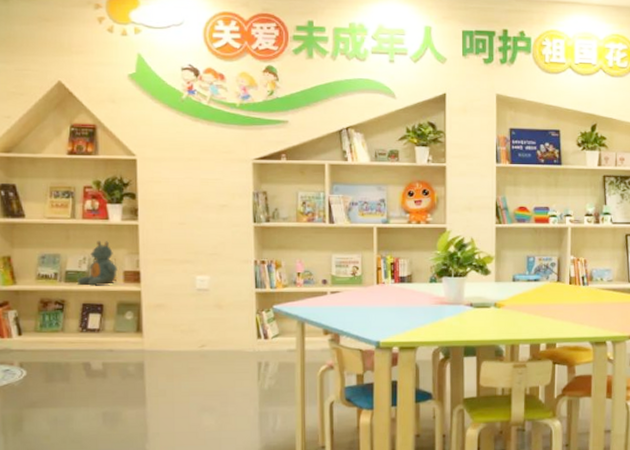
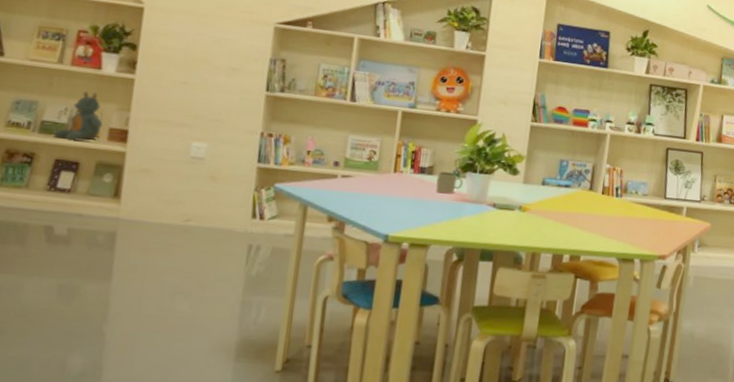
mug: none [416,279,440,299] -> present [436,171,463,194]

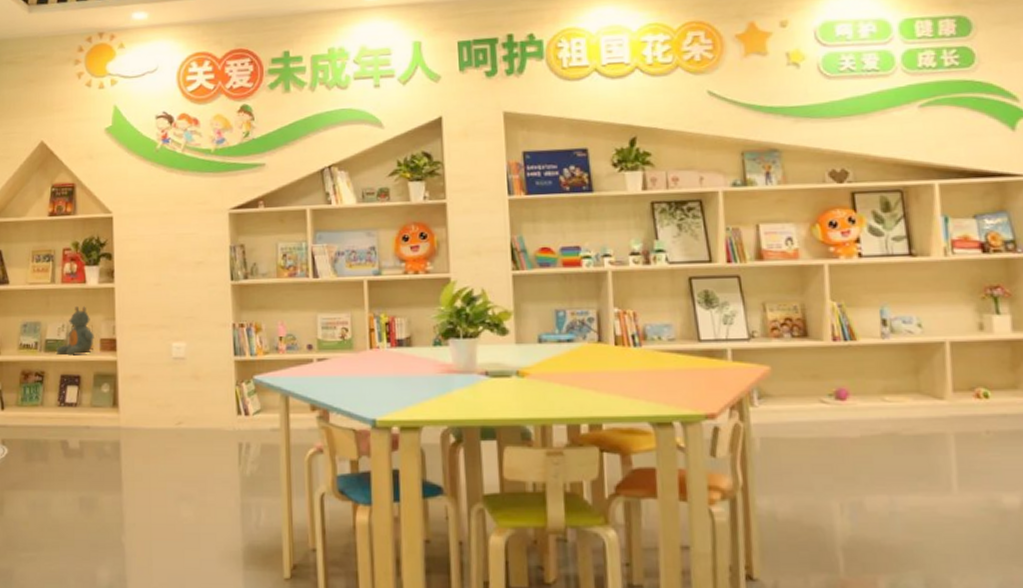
mug: present [436,171,463,194] -> none [417,341,447,367]

